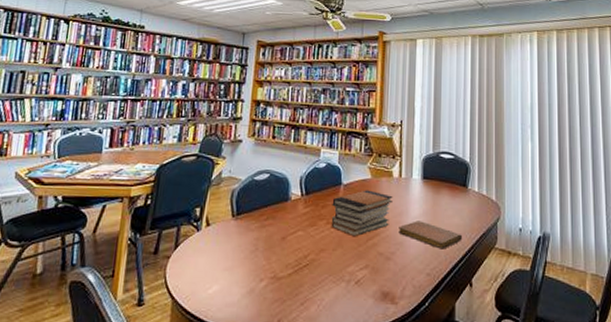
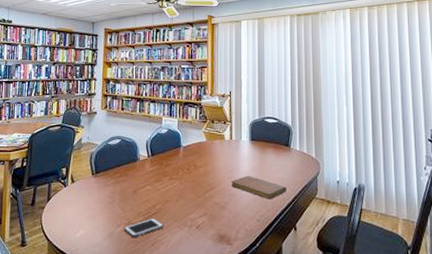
cell phone: none [267,271,316,295] -> present [123,218,164,237]
book stack: present [331,190,393,237] -> none [173,151,225,190]

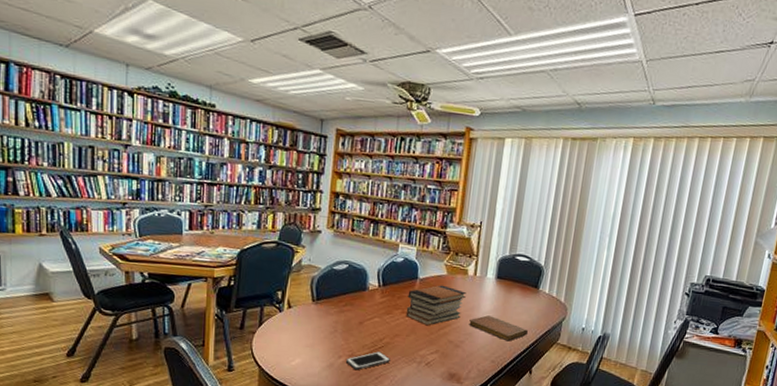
book stack: none [173,151,225,190] -> present [405,285,466,326]

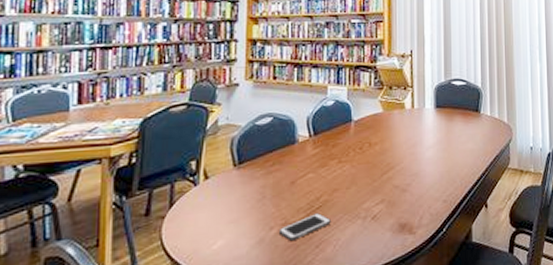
book stack: present [405,285,466,326] -> none [343,124,406,173]
notebook: present [469,315,528,342] -> none [413,149,476,176]

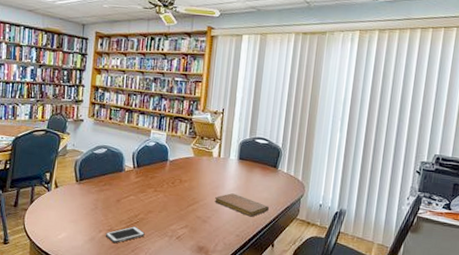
notebook: none [413,149,476,176] -> present [215,193,269,217]

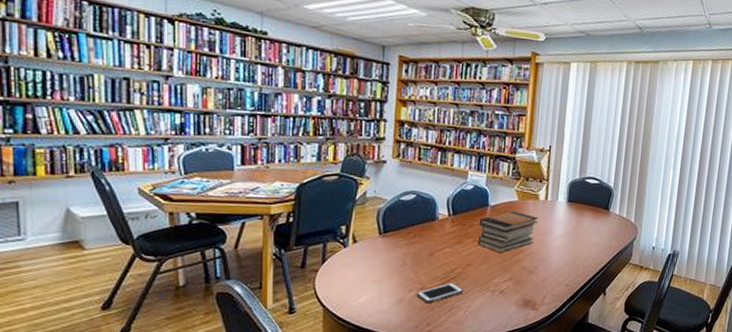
book stack: none [158,166,212,203] -> present [477,211,538,254]
notebook: present [215,193,269,217] -> none [542,239,600,264]

